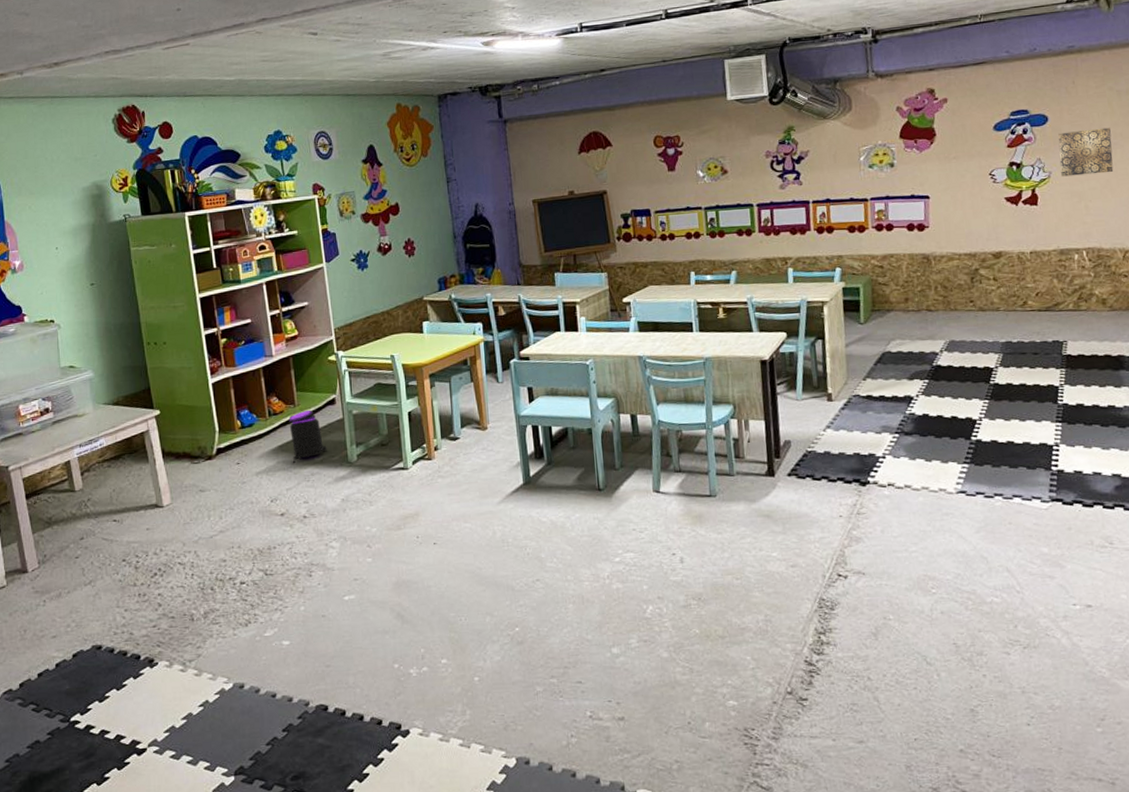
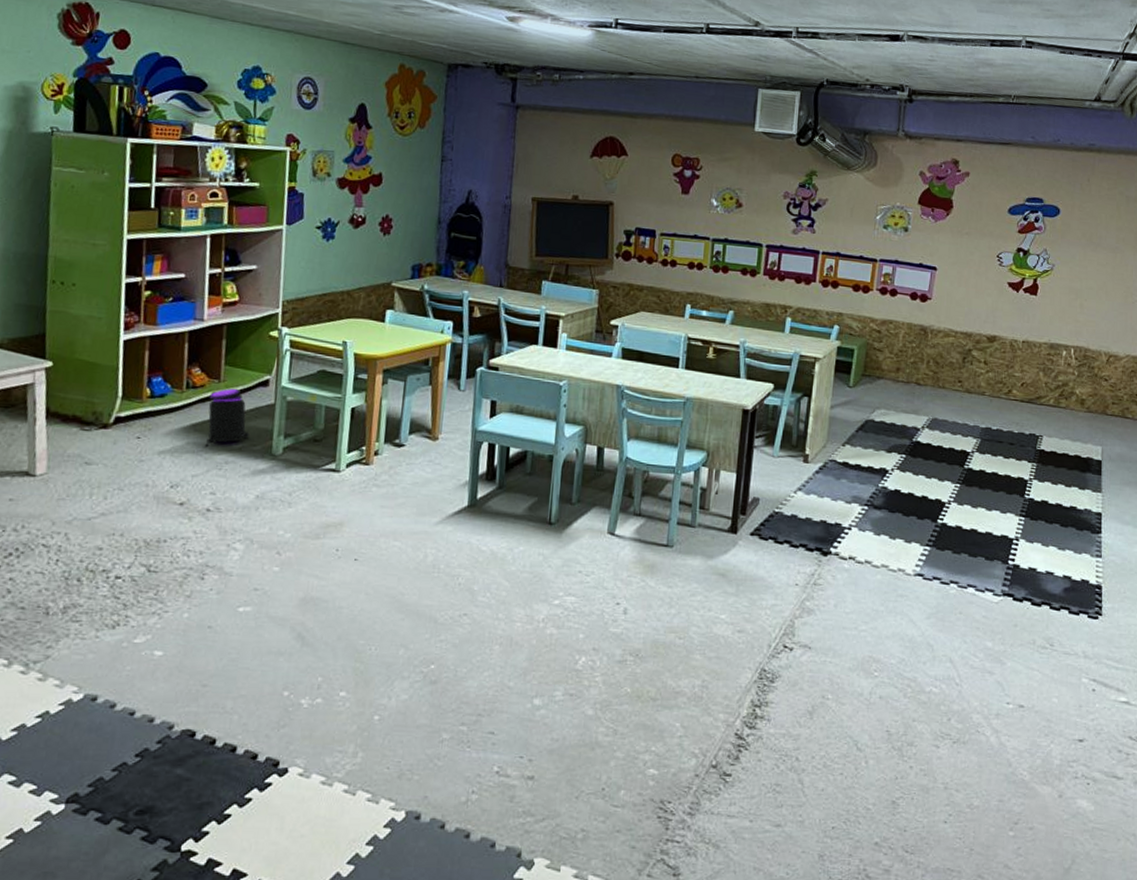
wall art: present [1058,127,1114,177] -> none [1062,227,1115,276]

